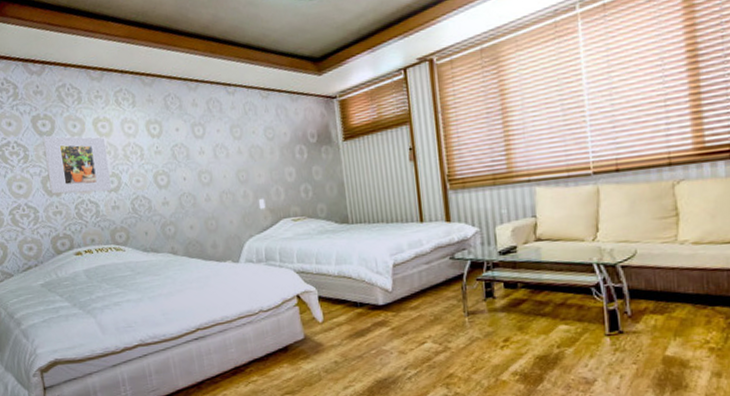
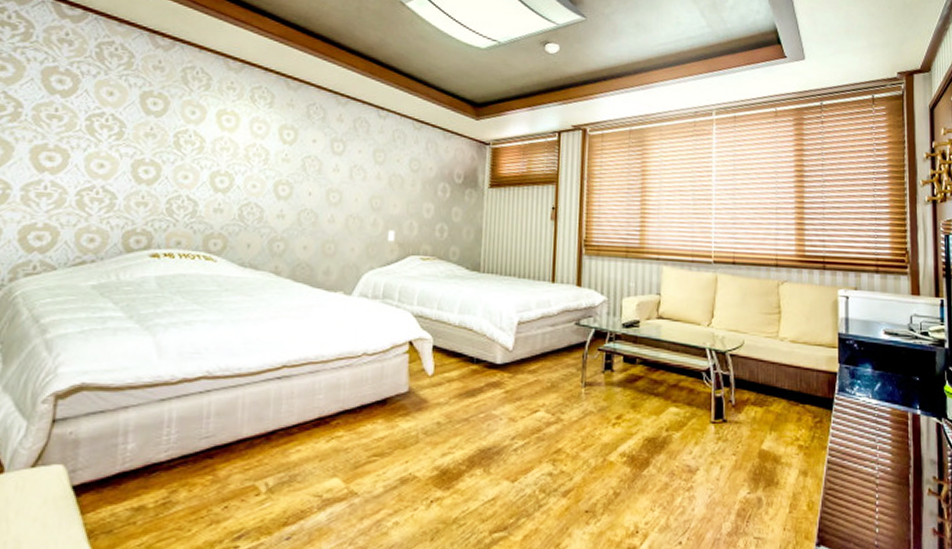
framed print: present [42,136,112,195] -> none [140,116,227,190]

